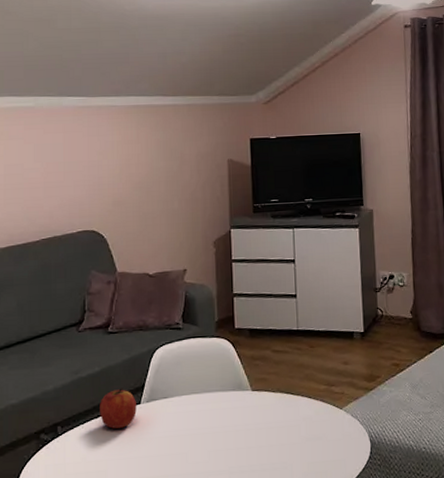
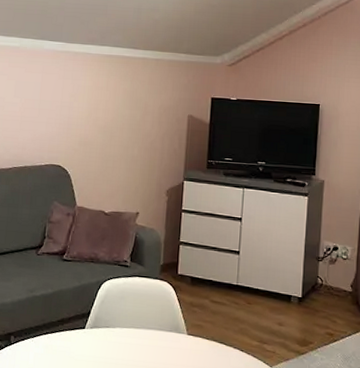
apple: present [100,388,137,429] -> none [48,311,82,348]

